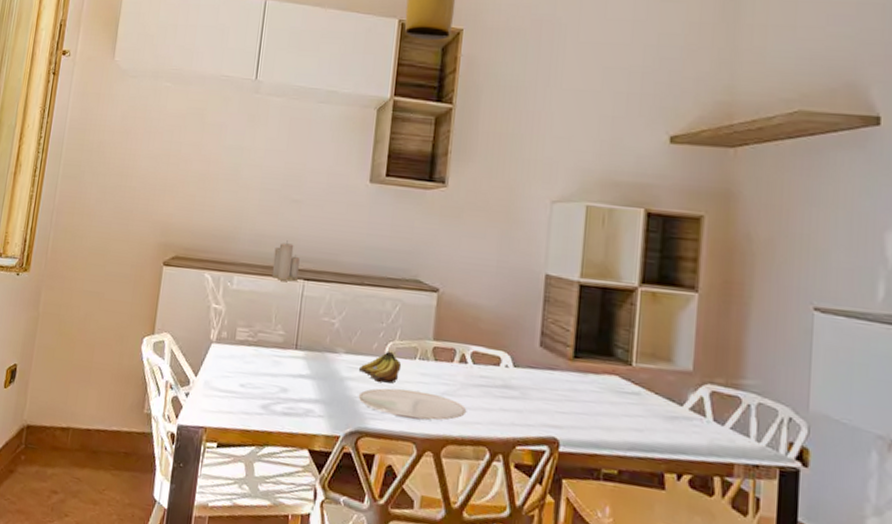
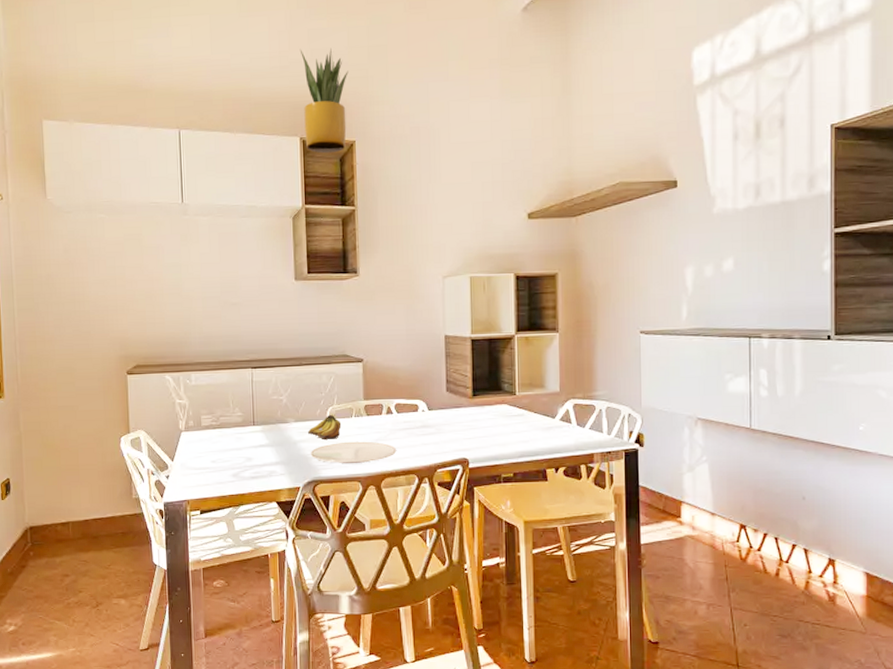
candle: present [271,240,300,282] -> none [223,338,246,372]

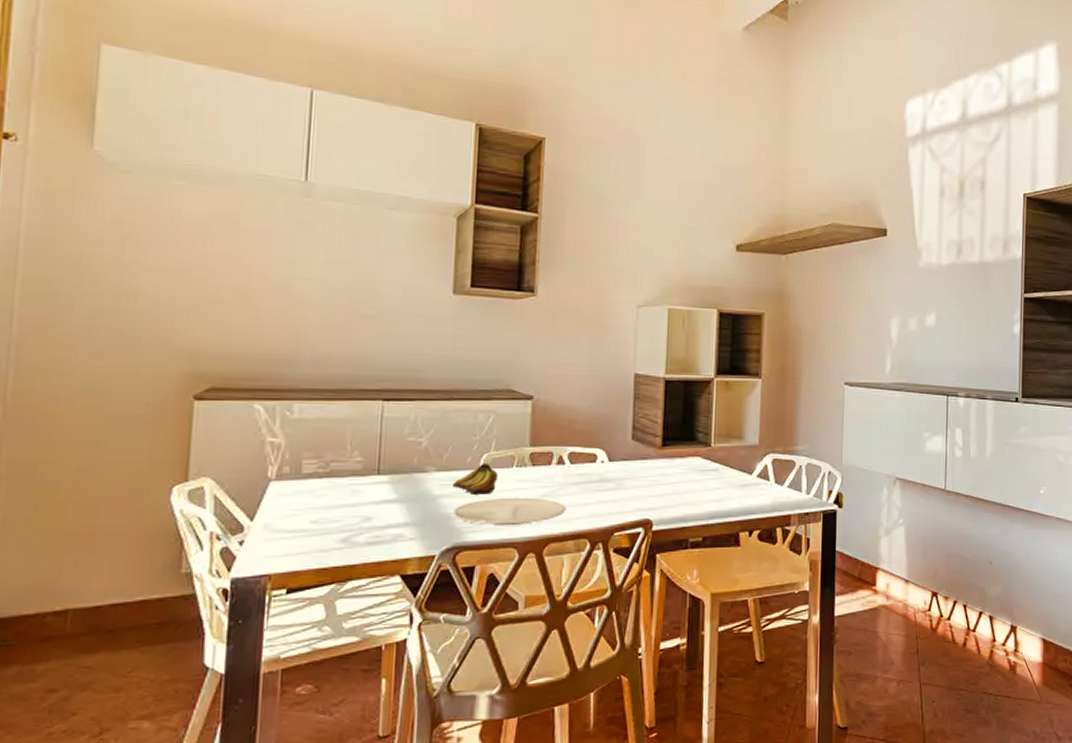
planter: present [299,48,348,154] -> none [482,22,543,148]

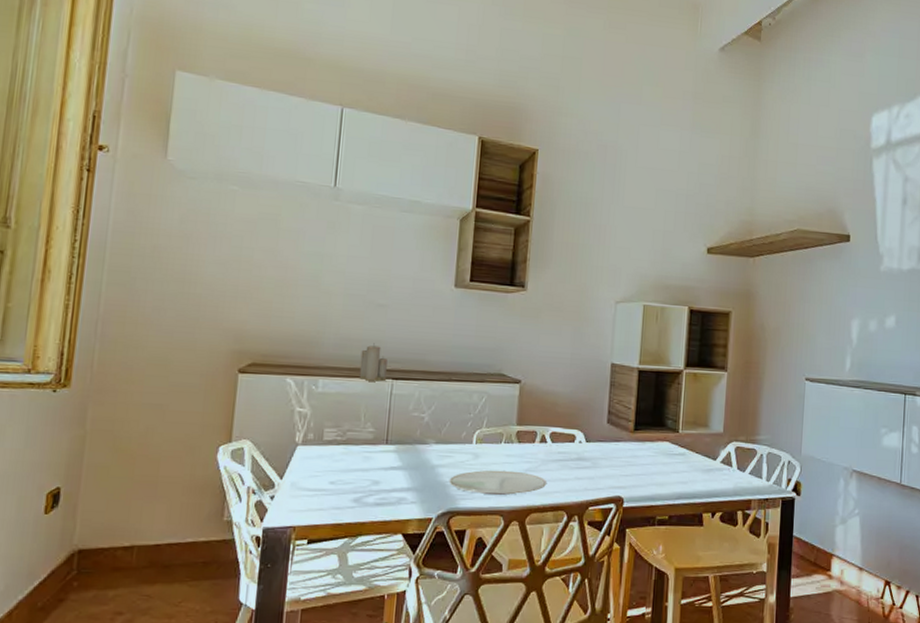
candle: none [342,360,376,404] -> present [359,343,388,382]
fruit: present [453,462,499,494] -> none [449,438,489,466]

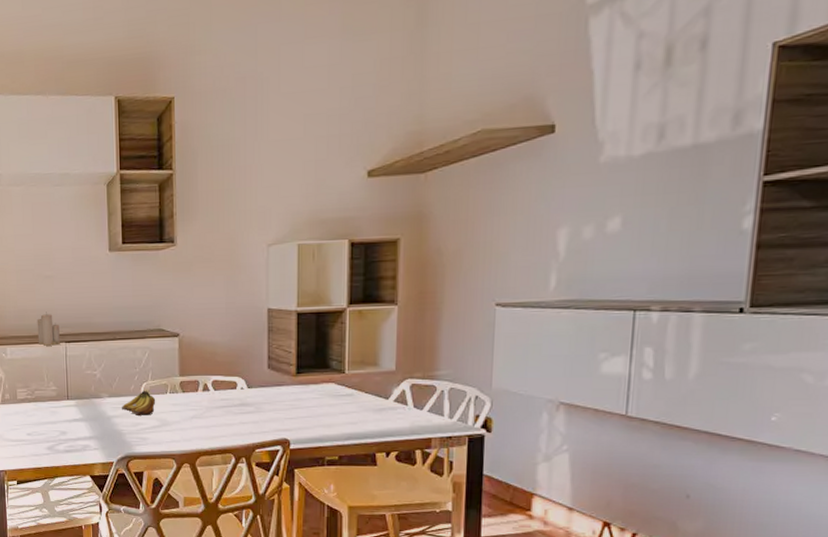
fruit: none [449,438,489,466] -> present [122,390,156,416]
plate: present [449,470,547,496] -> none [124,418,213,441]

